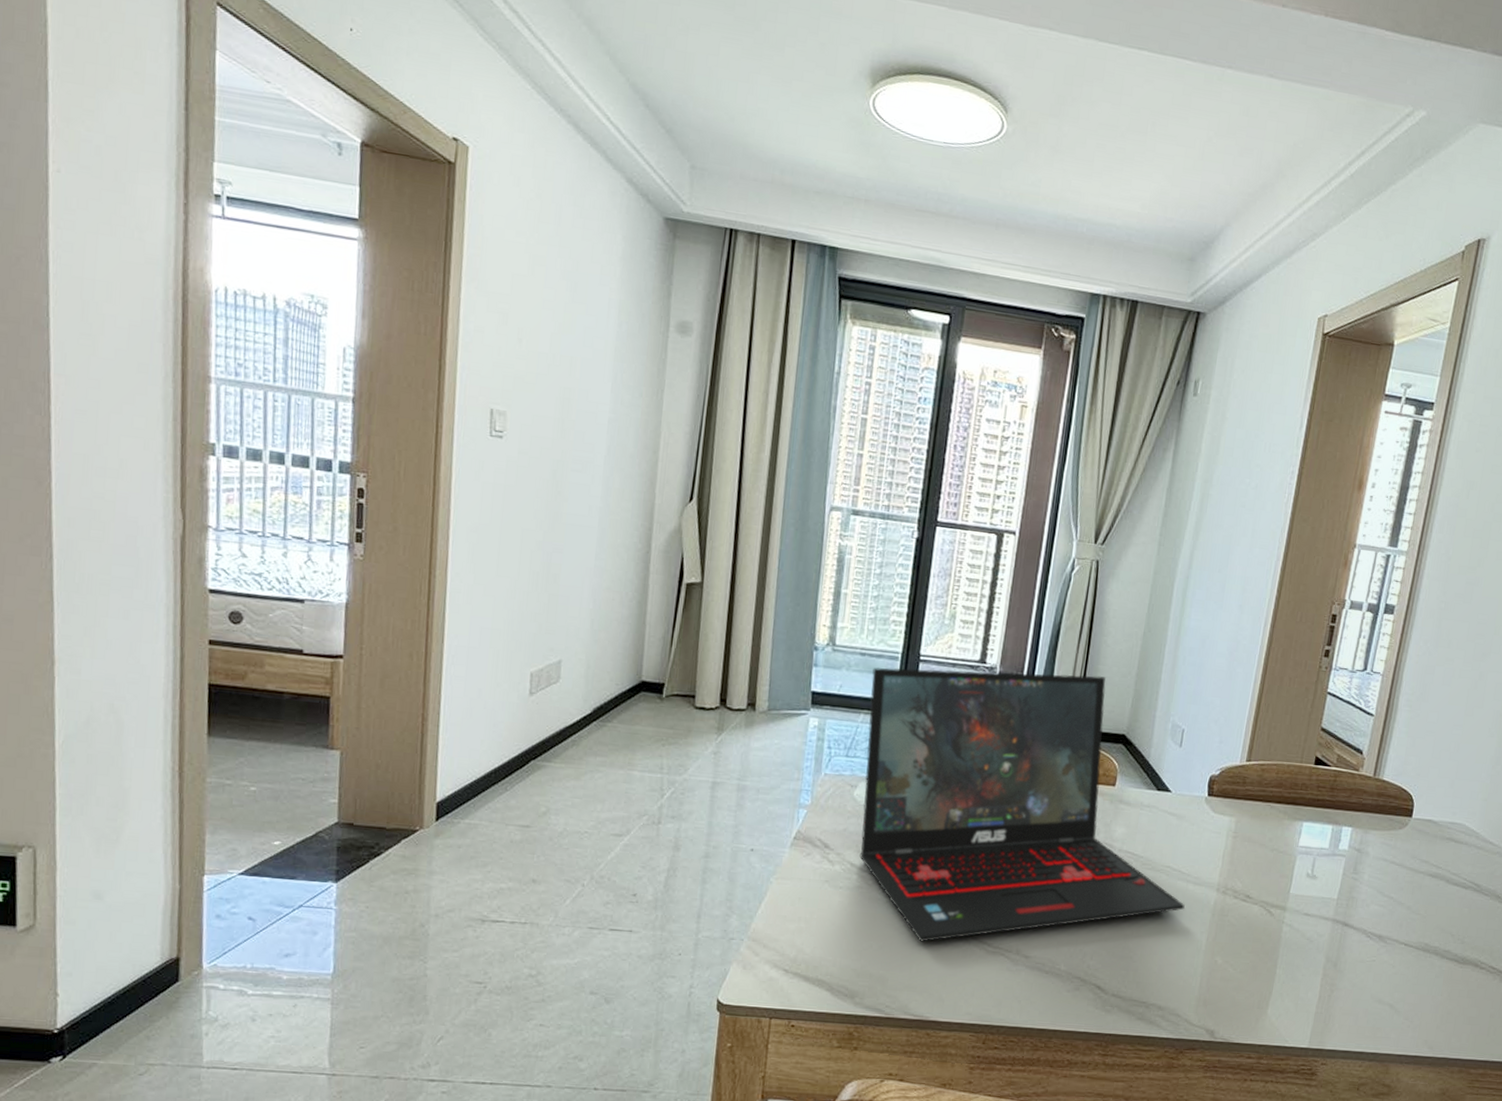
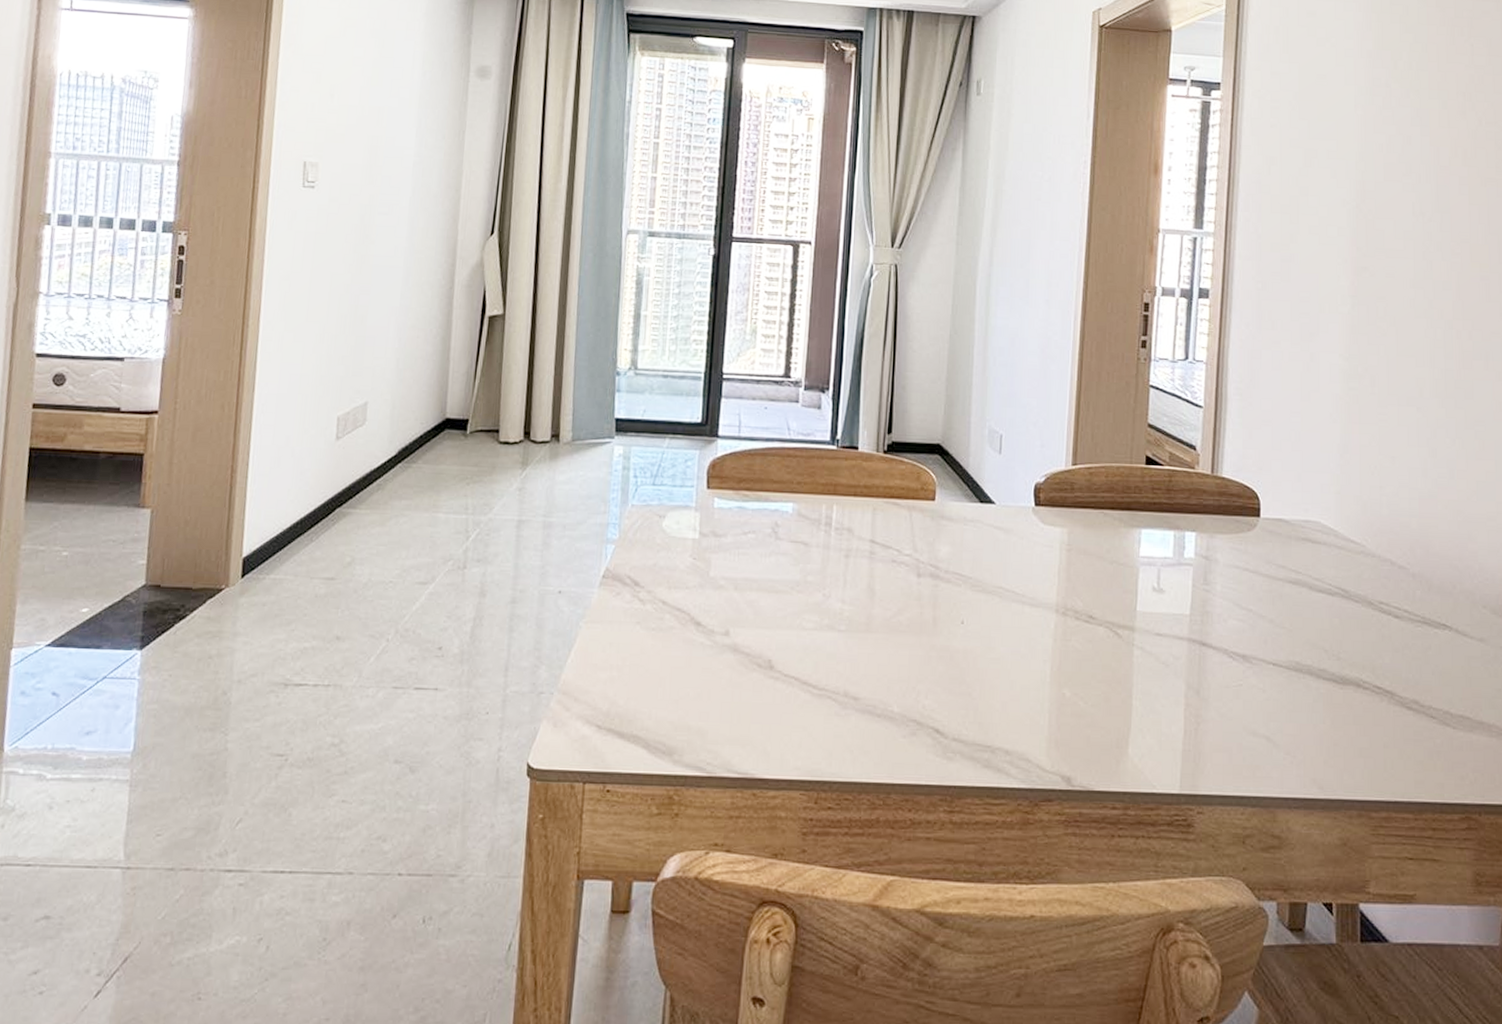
laptop: present [859,667,1185,942] -> none [671,383,1023,687]

